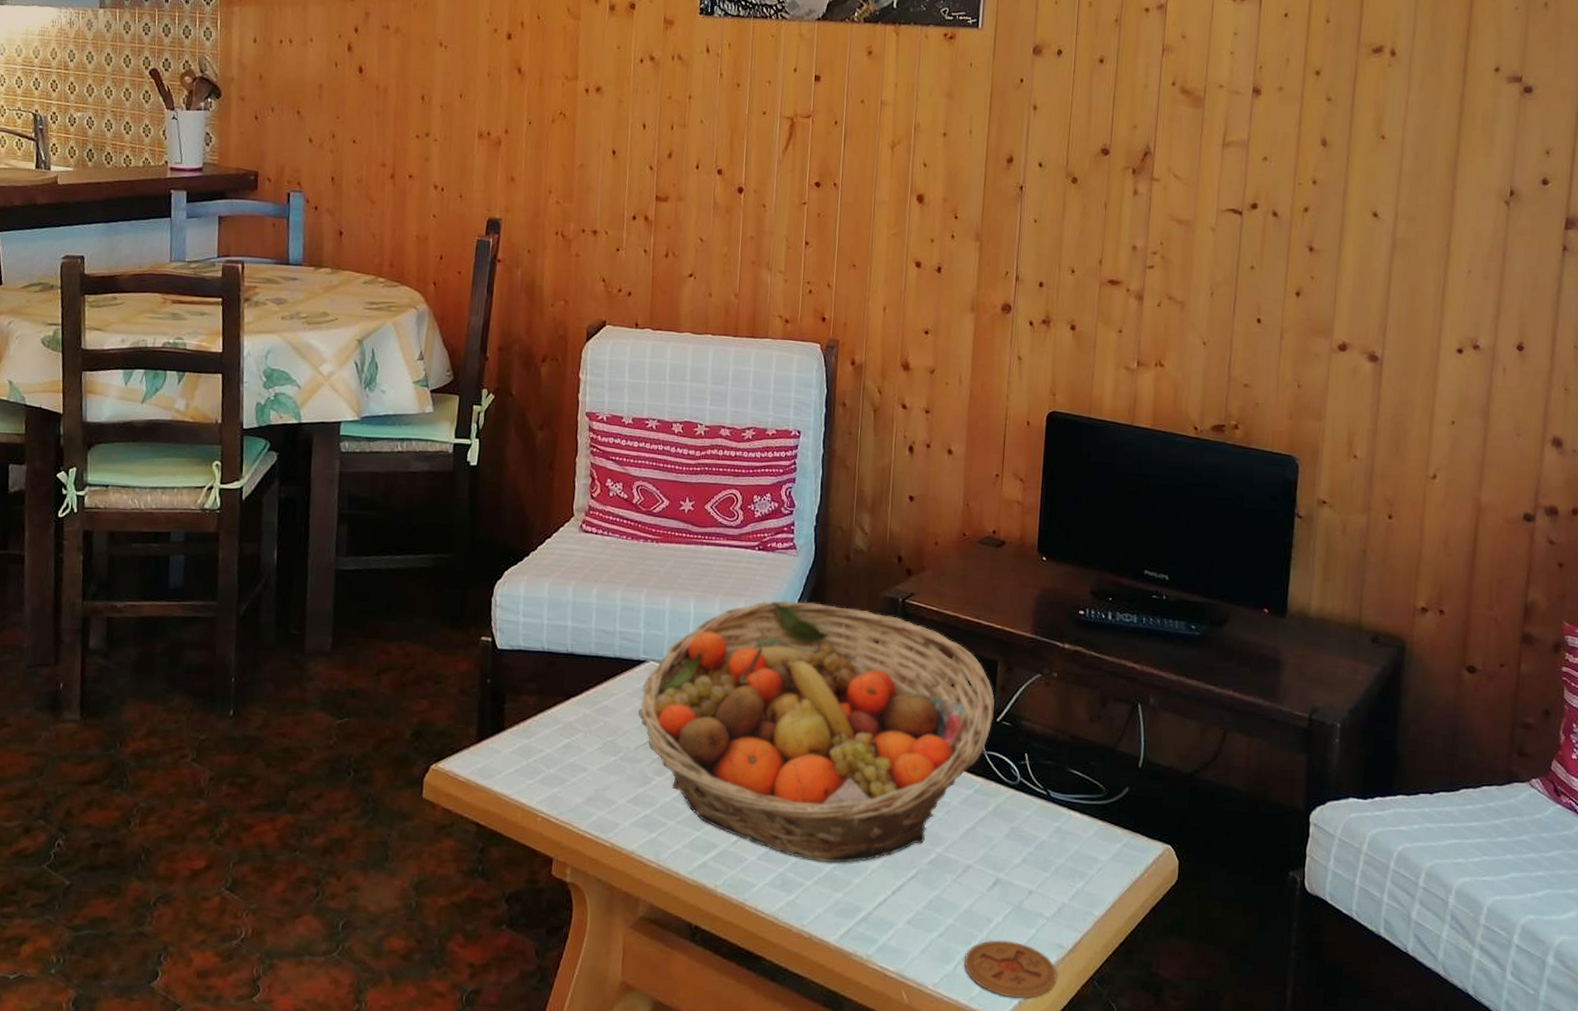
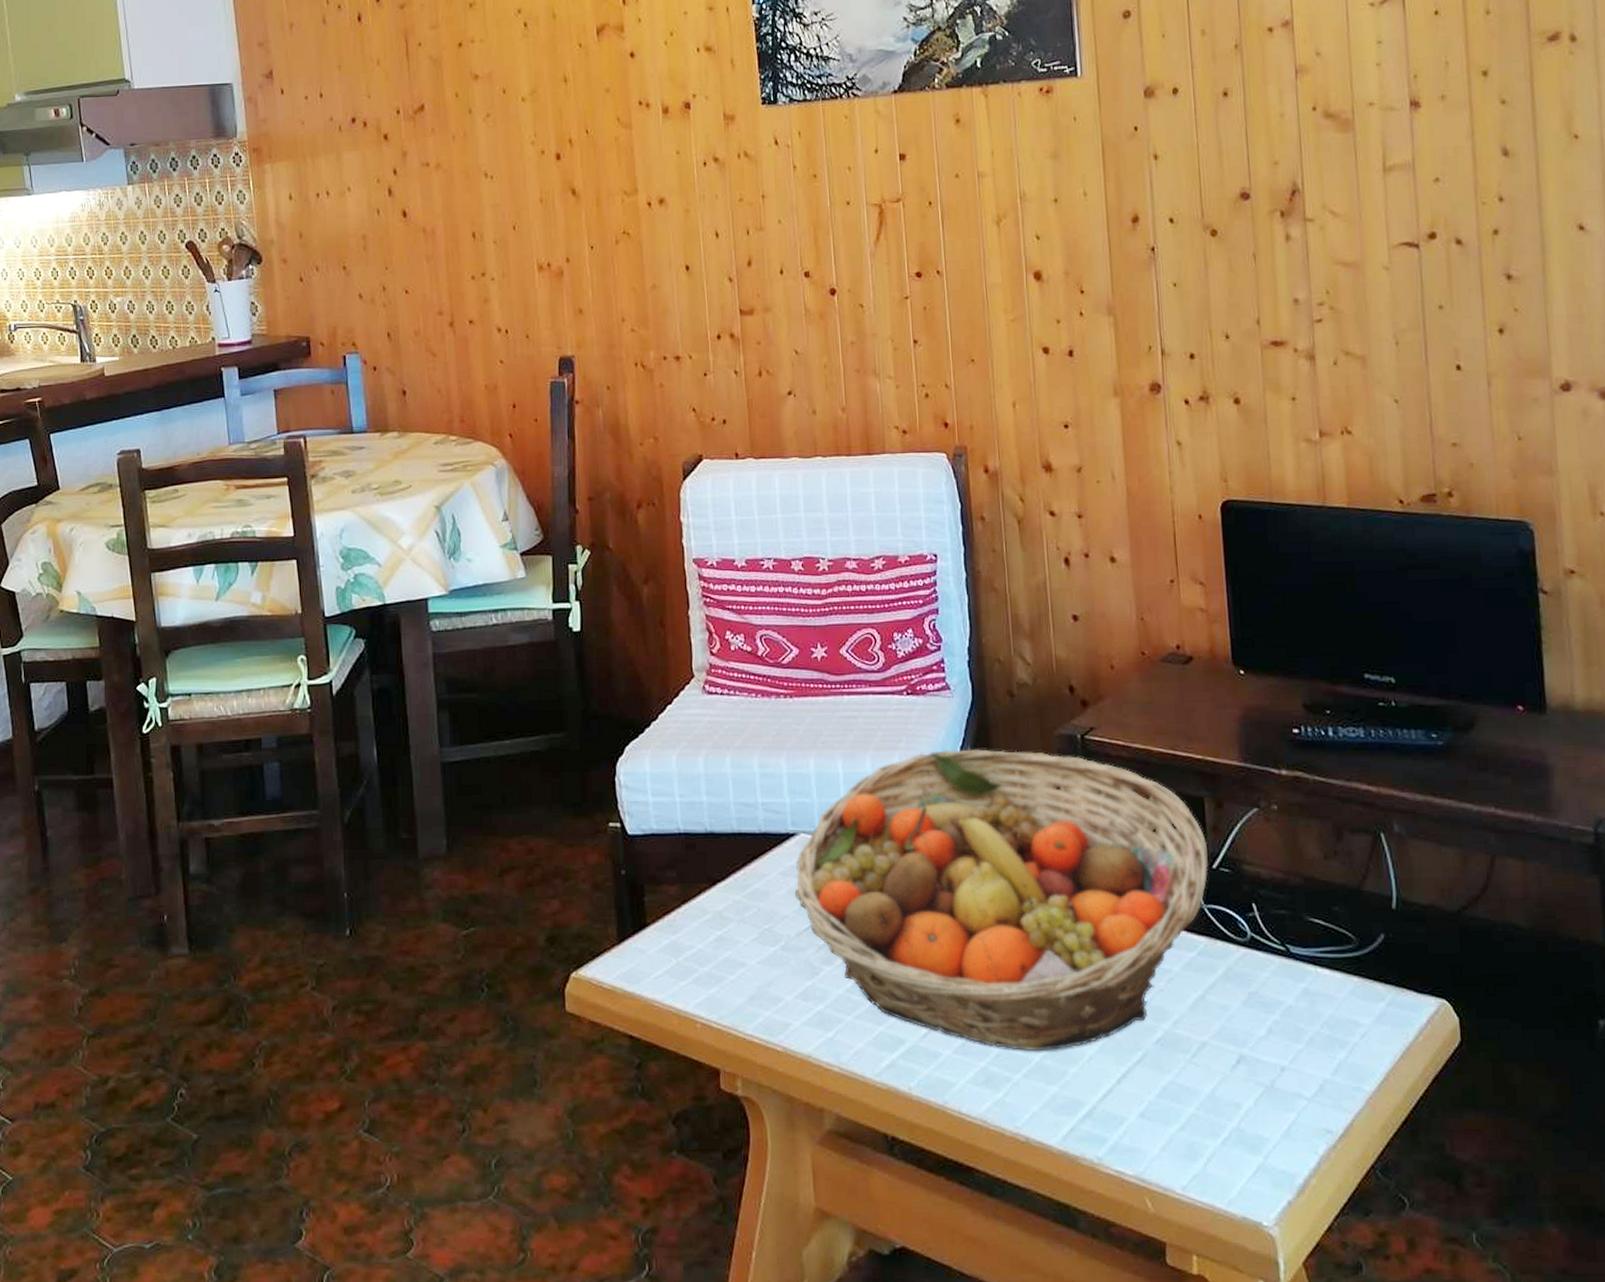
coaster: present [964,940,1057,999] -> none [1215,1129,1330,1198]

